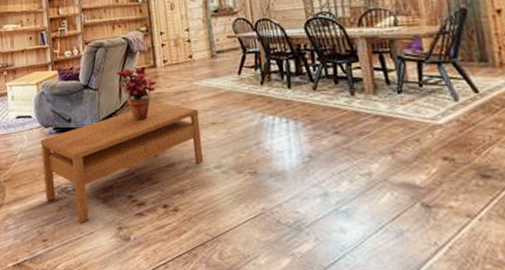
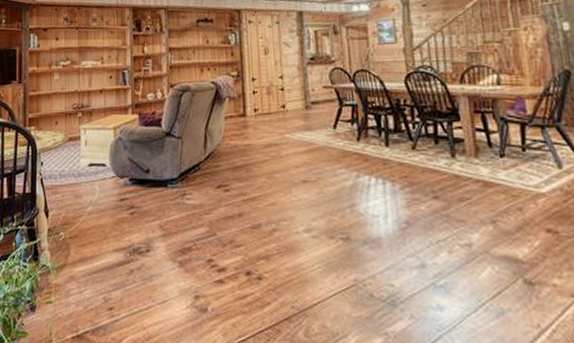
coffee table: present [40,102,203,223] -> none [113,155,292,289]
potted plant: present [116,66,157,120] -> none [203,114,246,174]

